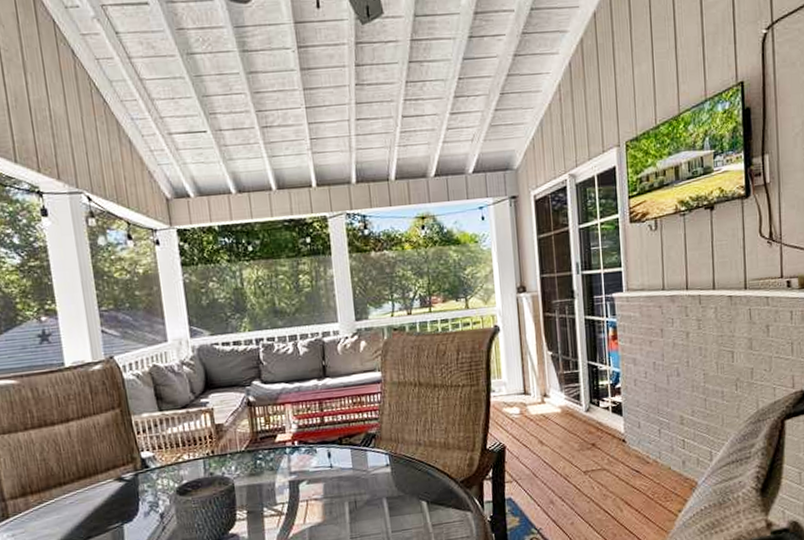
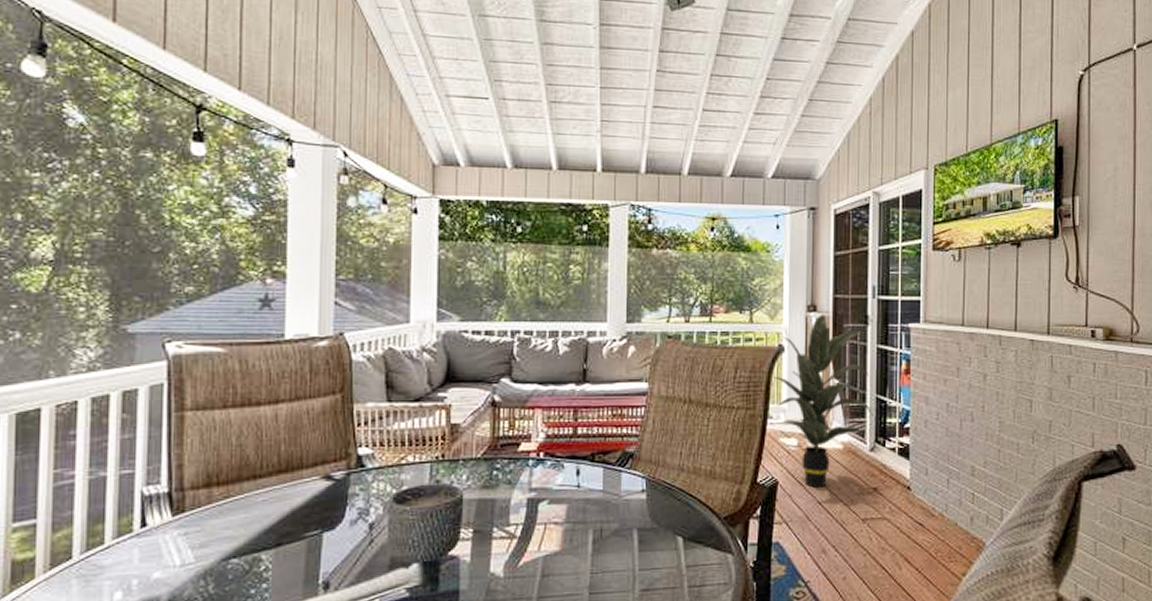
indoor plant: none [493,294,586,449] -> present [774,314,873,488]

